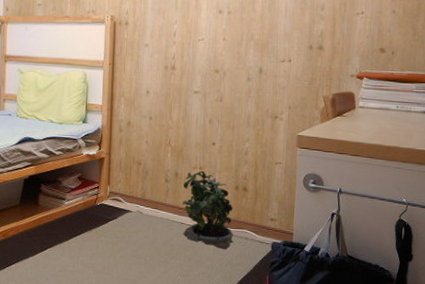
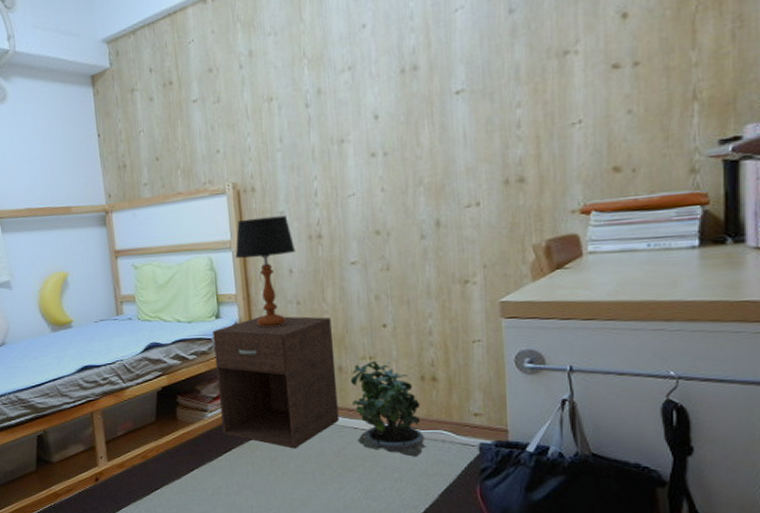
nightstand: none [76,125,174,237] -> present [213,316,339,449]
table lamp: none [105,45,154,136] -> present [235,215,296,328]

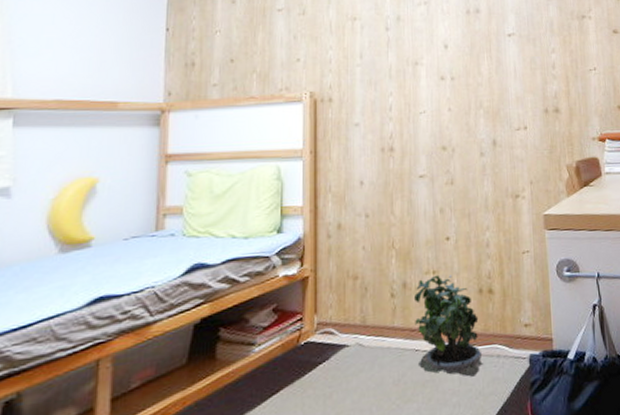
nightstand: present [213,316,339,449] -> none [270,230,401,382]
table lamp: present [235,215,296,328] -> none [306,127,369,243]

